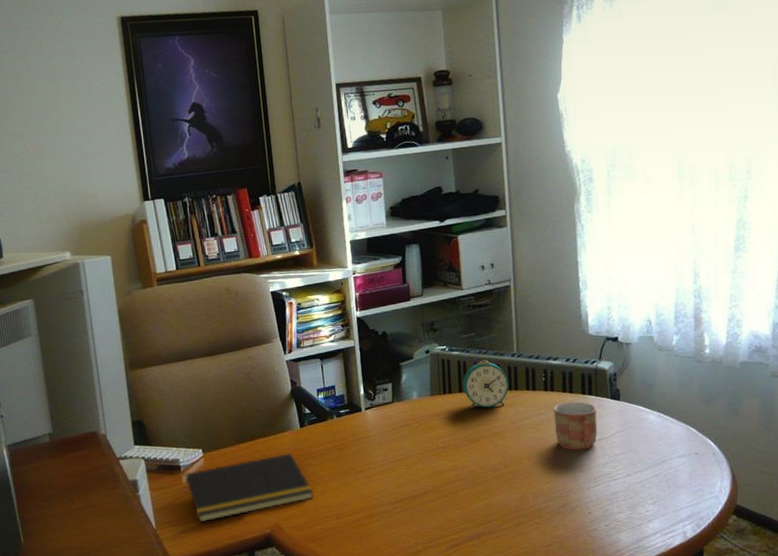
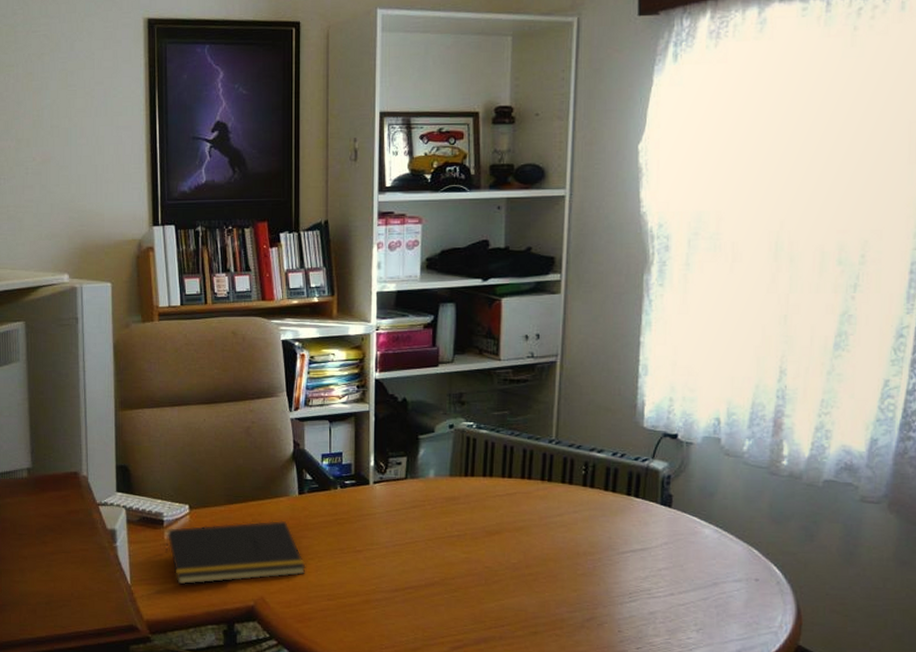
alarm clock: present [462,360,509,409] -> none [487,443,542,498]
mug: present [553,401,598,451] -> none [589,502,643,559]

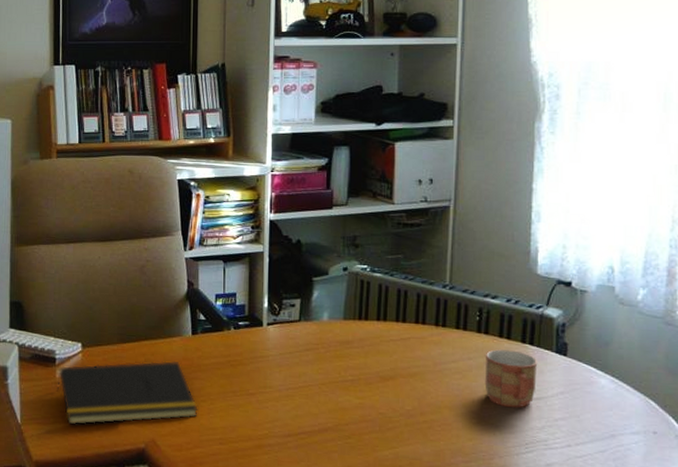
mug: none [589,502,643,559] -> present [484,349,538,408]

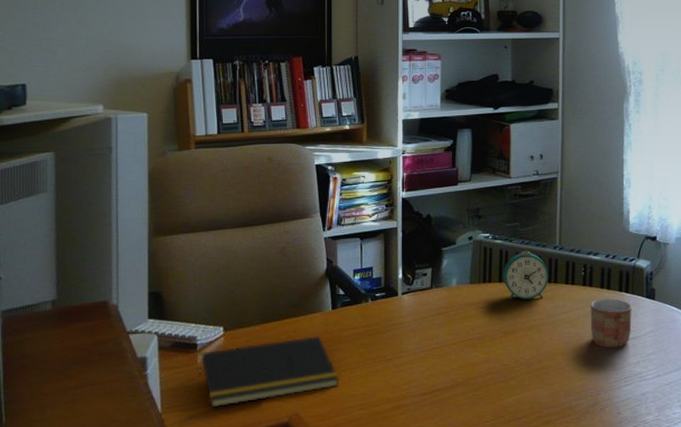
alarm clock: none [381,287,437,343] -> present [503,250,549,300]

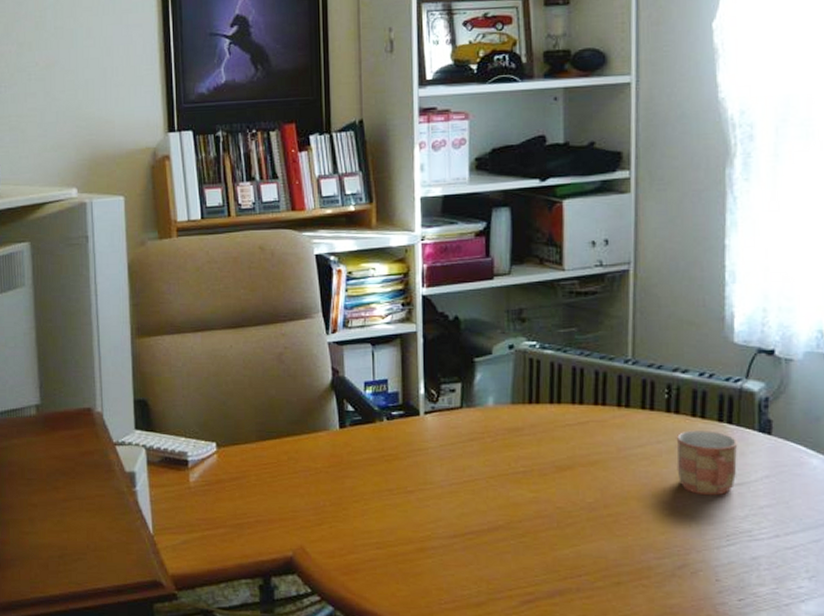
notepad: present [199,335,339,408] -> none [191,458,351,534]
alarm clock: present [503,250,549,300] -> none [554,364,619,427]

